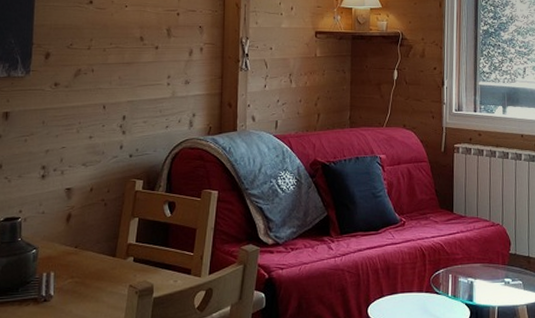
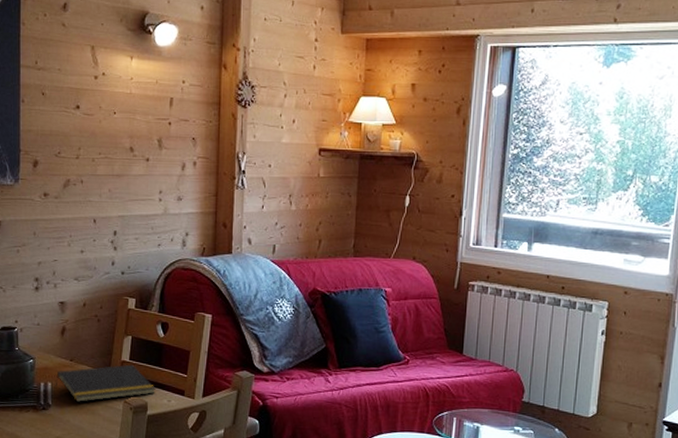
notepad: none [58,246,162,290] -> present [55,364,155,402]

